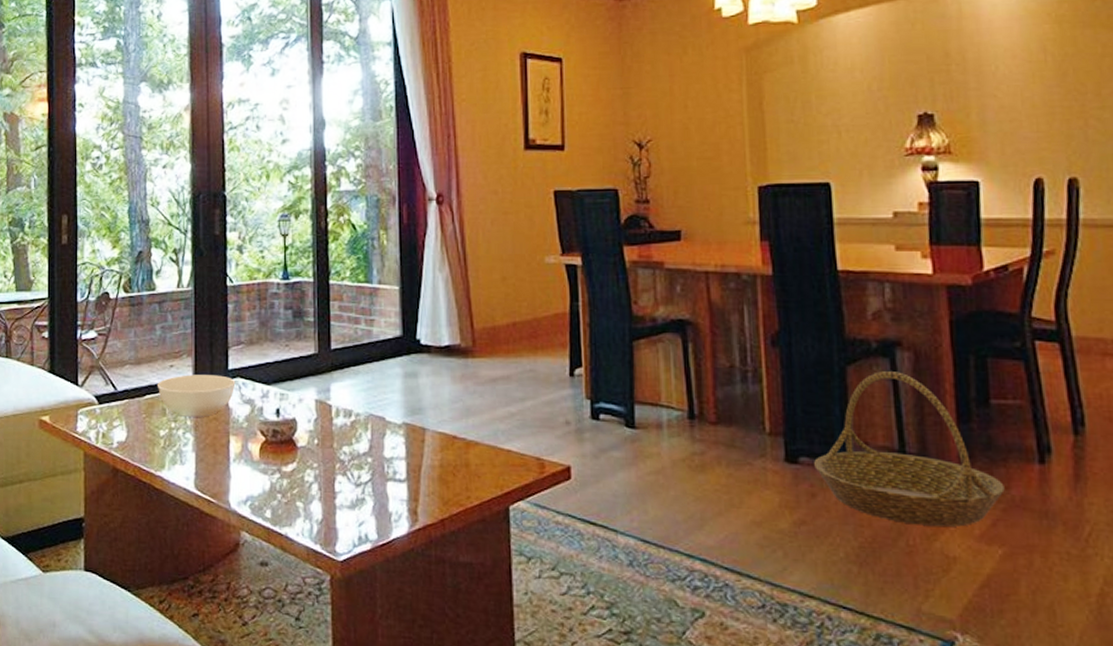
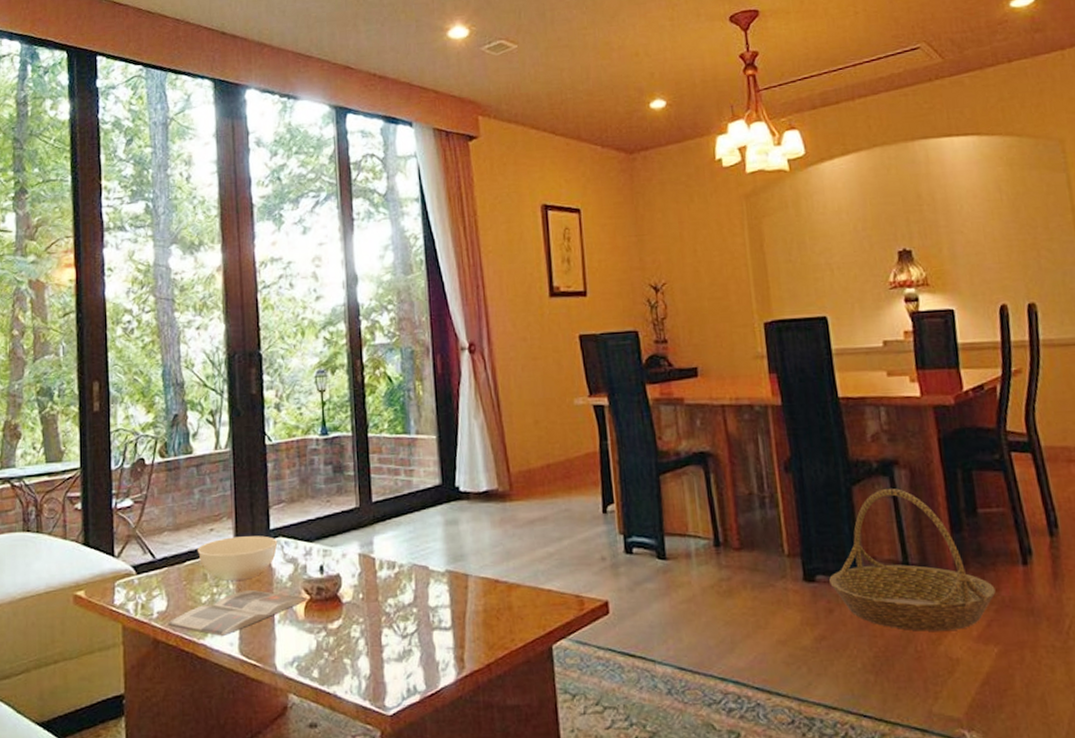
magazine: none [126,426,263,471] -> present [167,589,308,637]

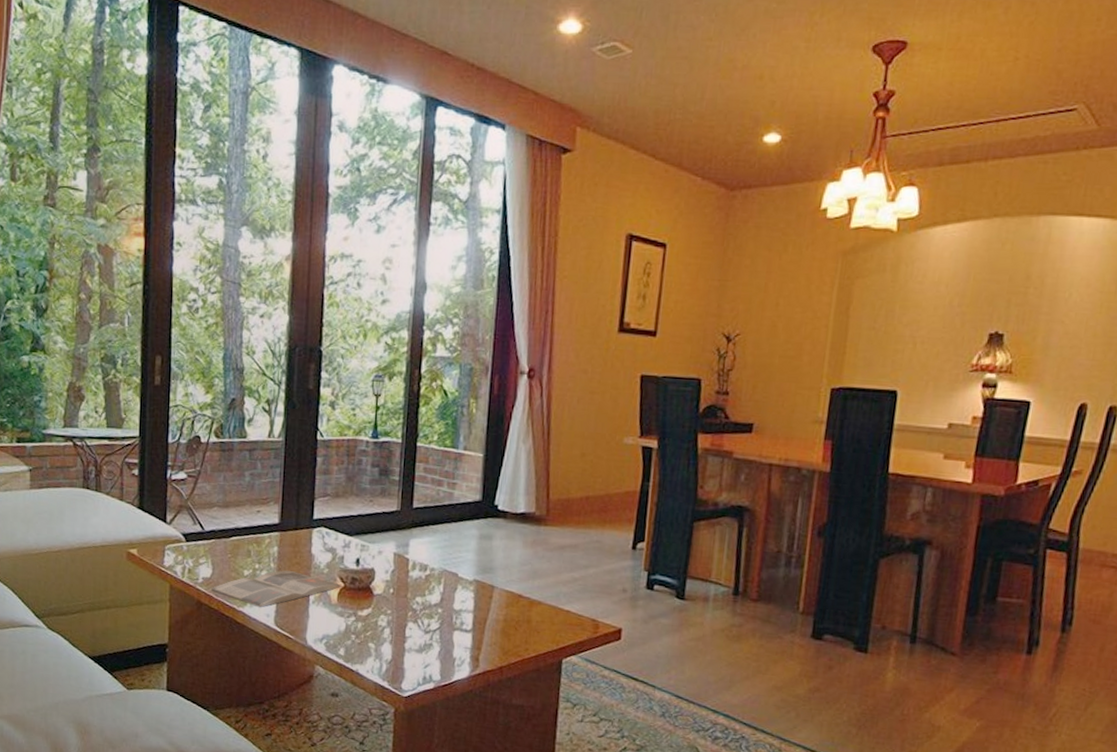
bowl: present [197,535,278,582] -> none [243,520,320,561]
basket: present [829,489,996,631] -> none [836,566,993,702]

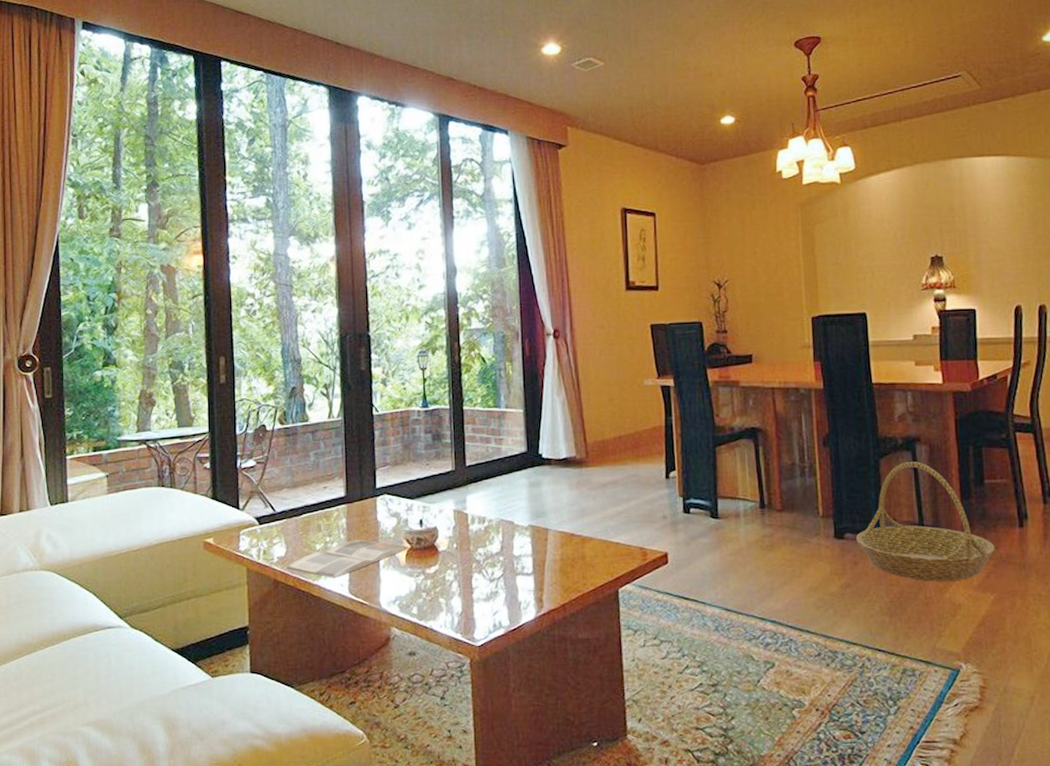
basket: none [836,566,993,702] -> present [856,462,995,581]

